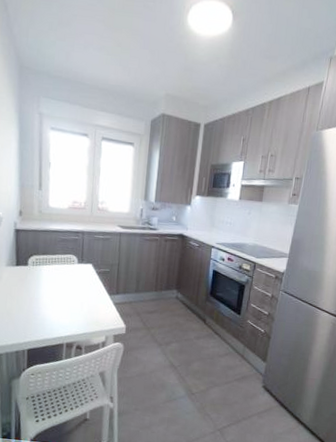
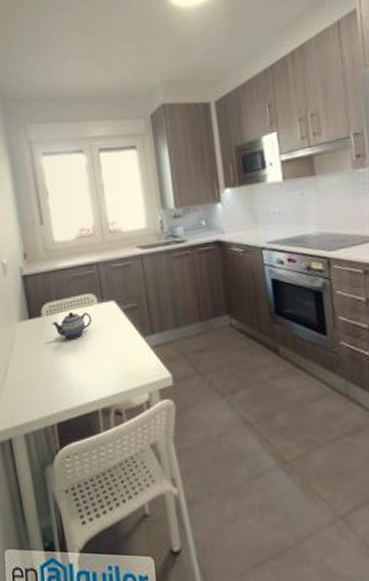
teapot: none [36,267,71,288] -> present [52,312,92,339]

